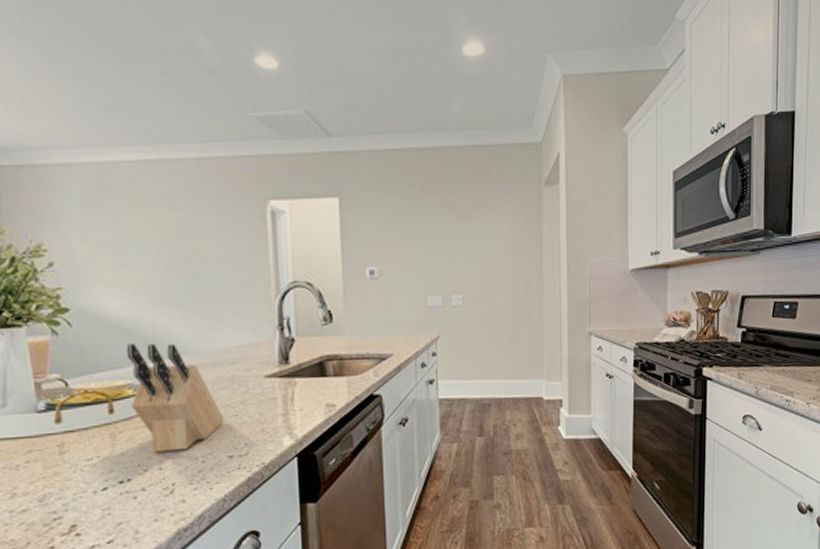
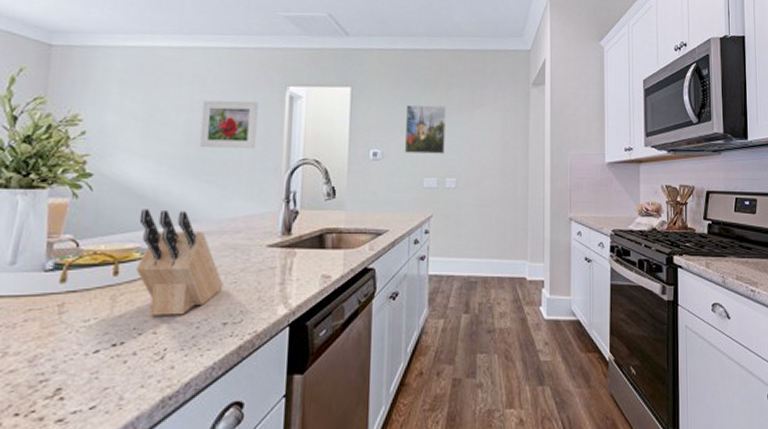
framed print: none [175,219,240,275] -> present [199,100,258,150]
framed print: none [402,214,449,269] -> present [404,104,447,154]

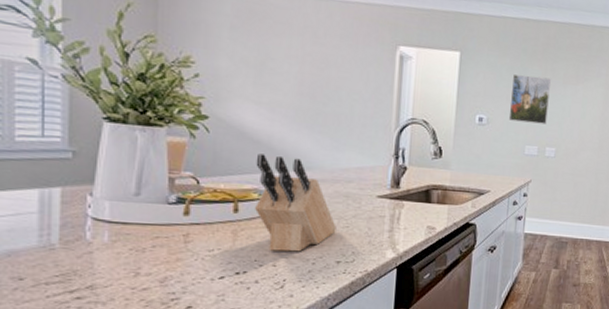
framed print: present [199,100,258,150] -> none [311,53,369,106]

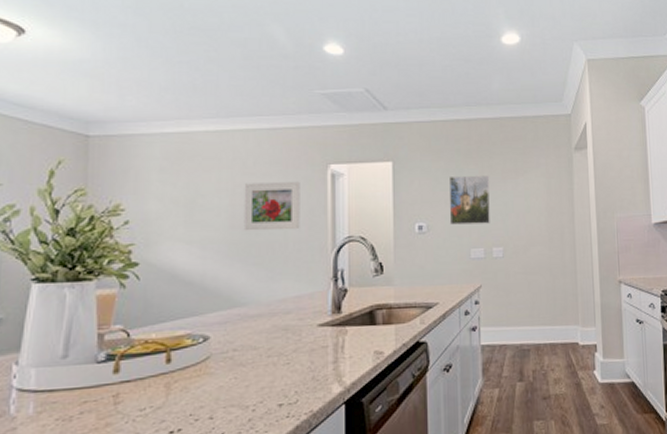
knife block: present [255,153,336,252] -> none [188,294,276,402]
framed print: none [311,53,369,106] -> present [243,181,300,231]

